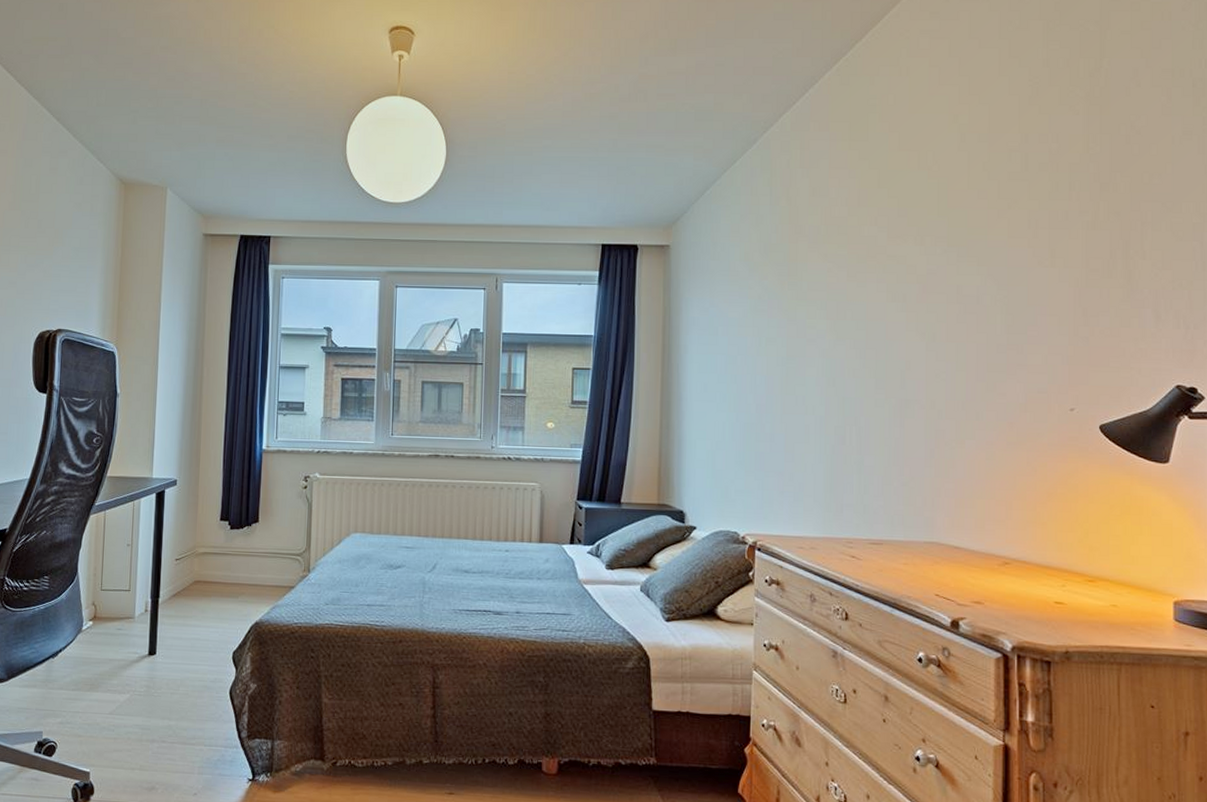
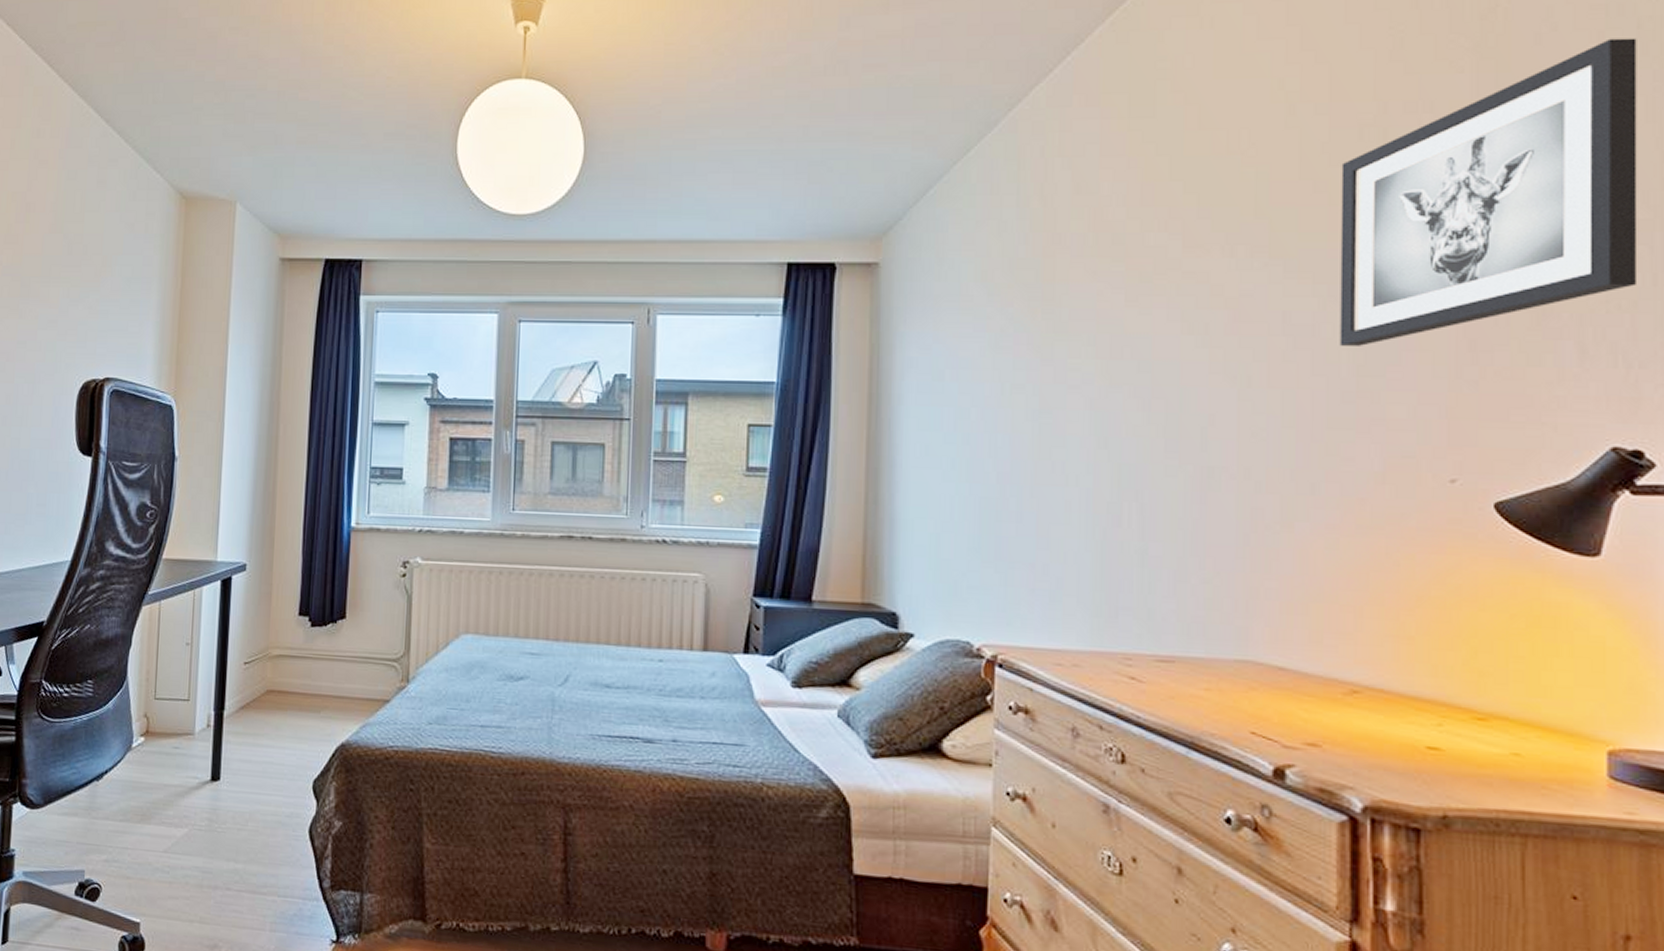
wall art: none [996,93,1193,312] -> present [1339,38,1638,346]

